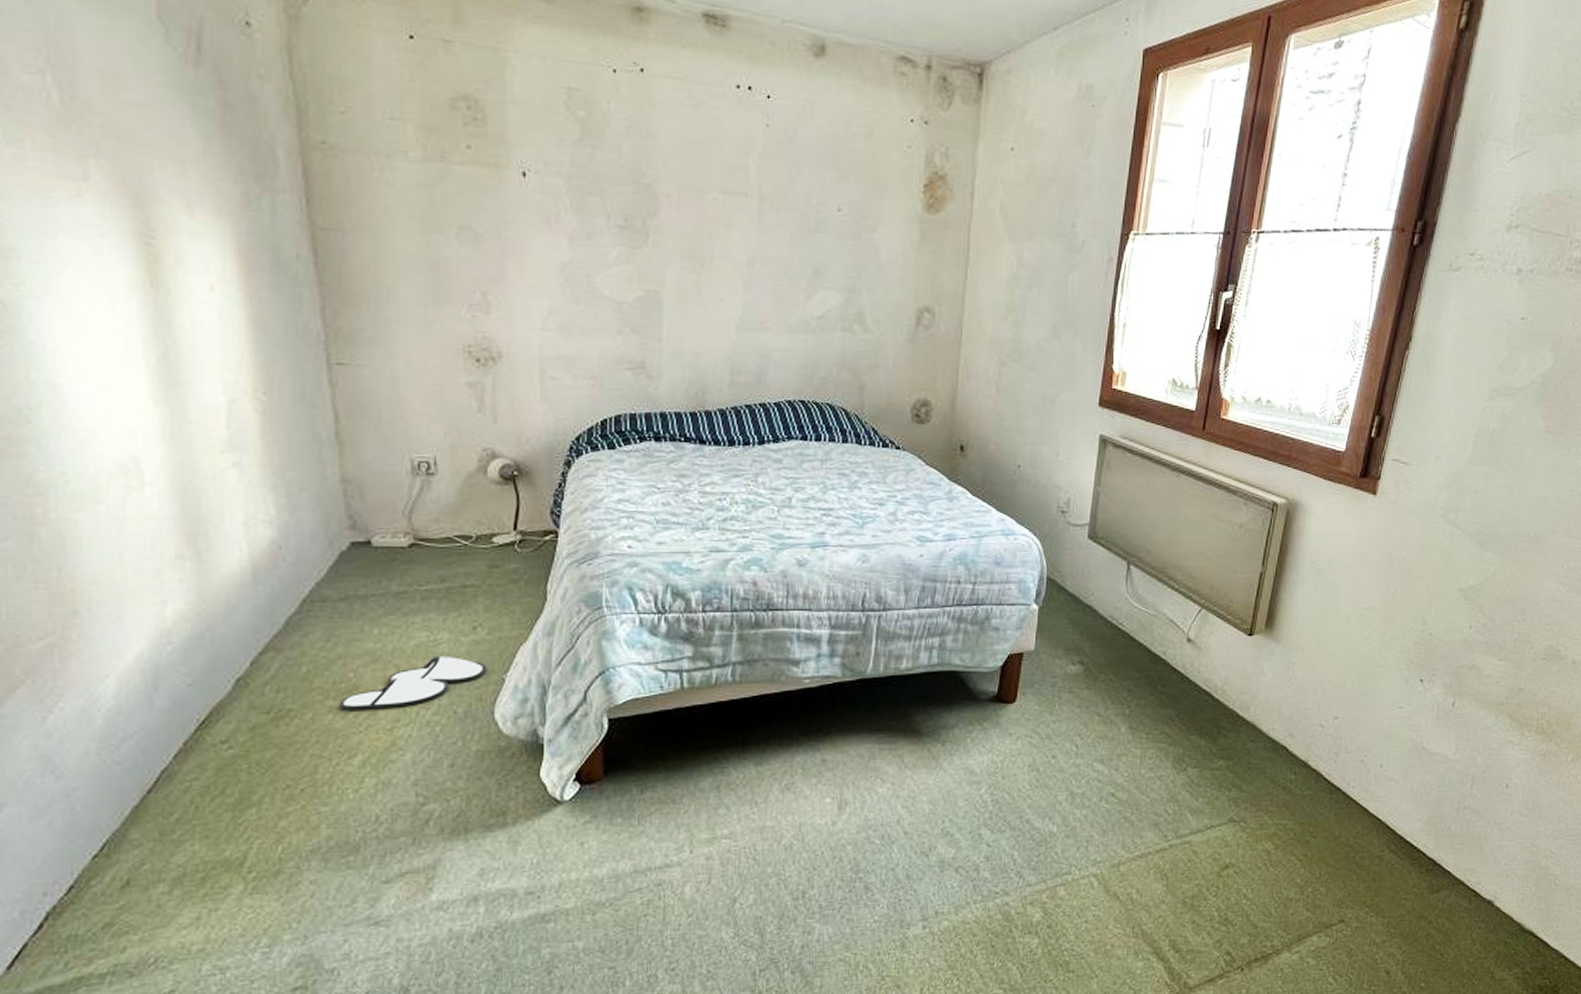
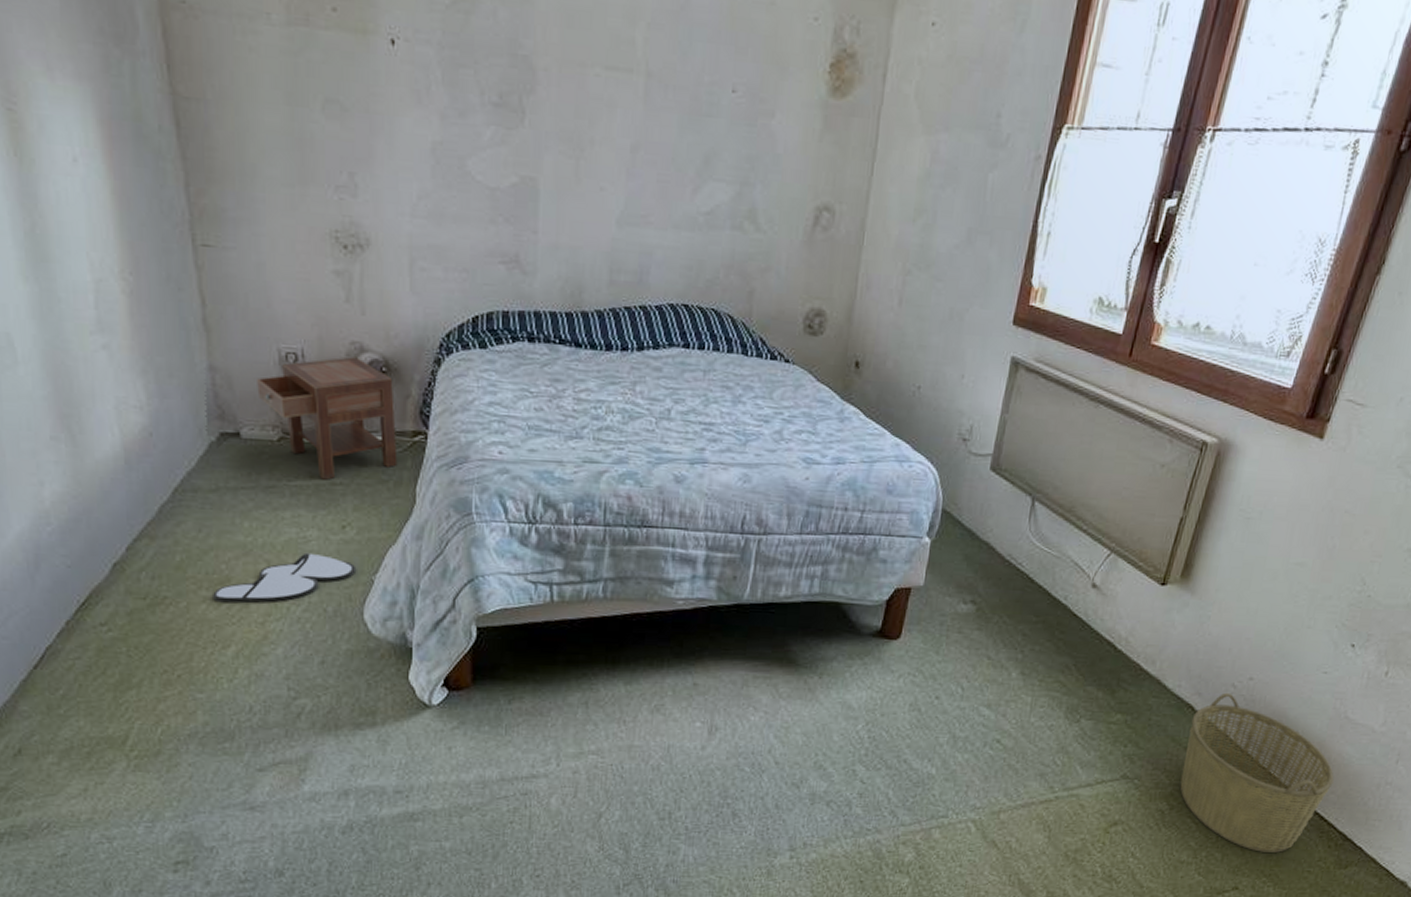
nightstand: none [389,463,529,583] -> present [257,356,398,480]
basket: none [1282,732,1419,884] -> present [1180,692,1334,853]

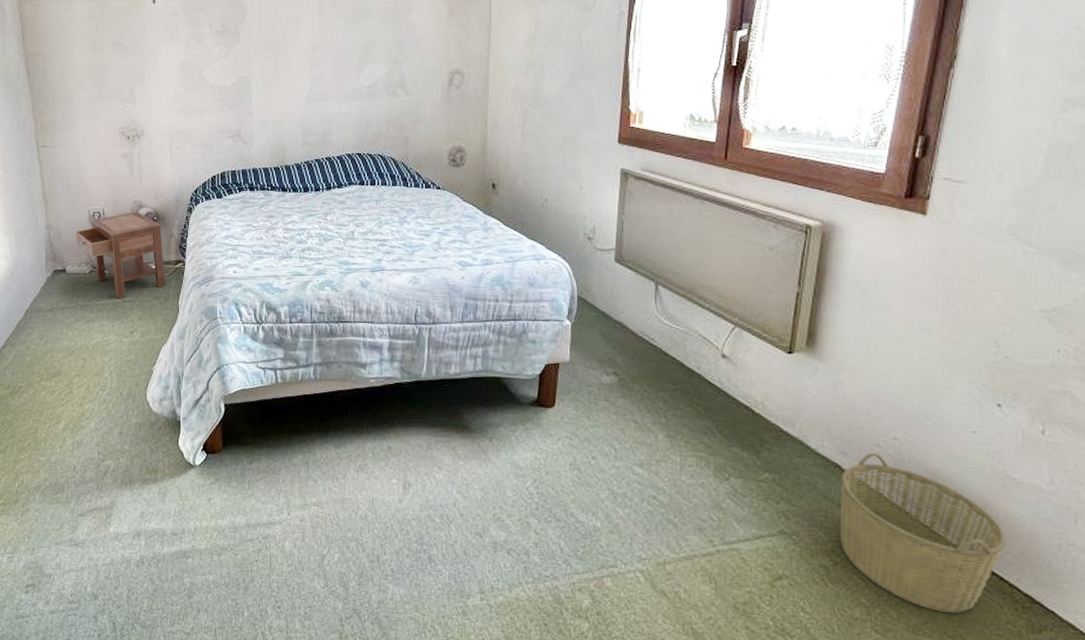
slippers: present [213,552,355,603] -> none [50,352,140,390]

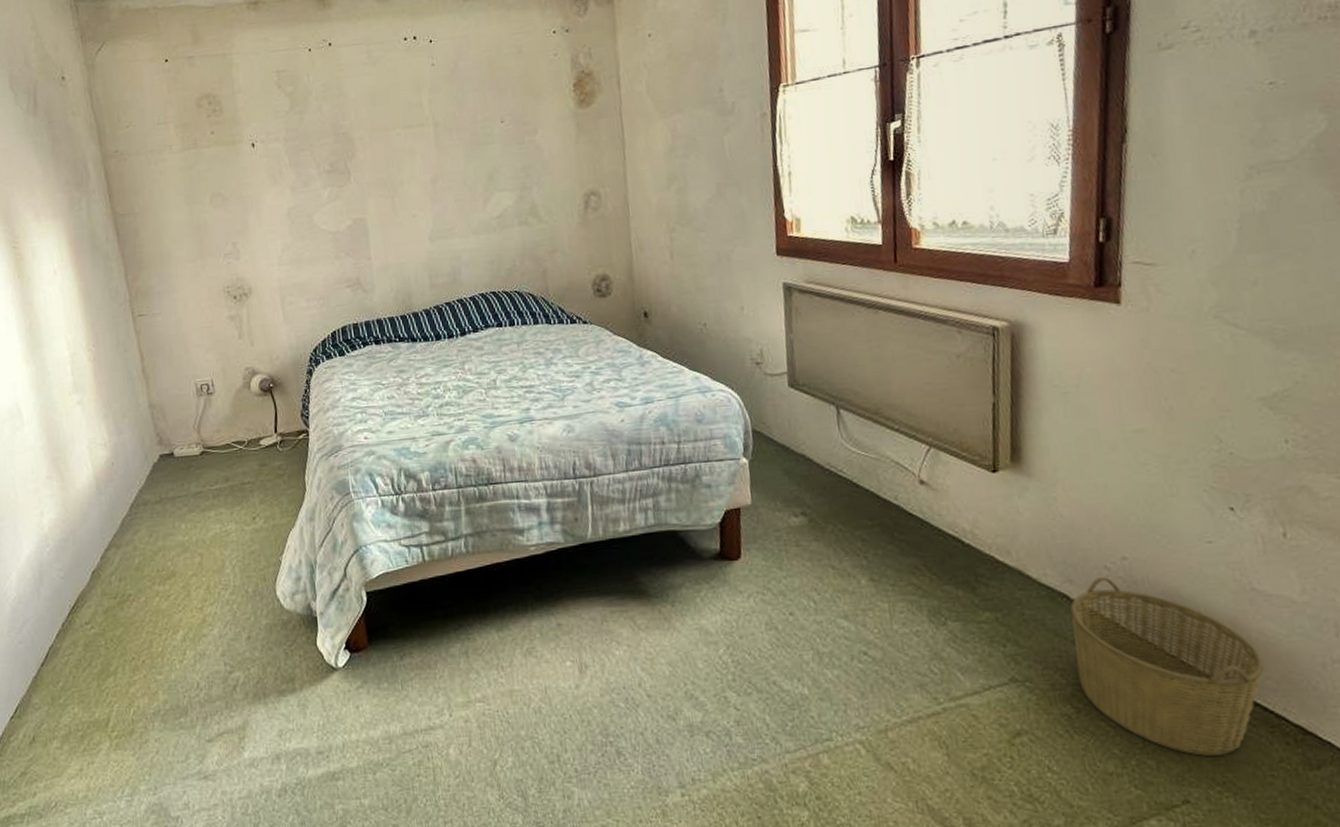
nightstand: present [76,211,166,299] -> none [182,379,289,481]

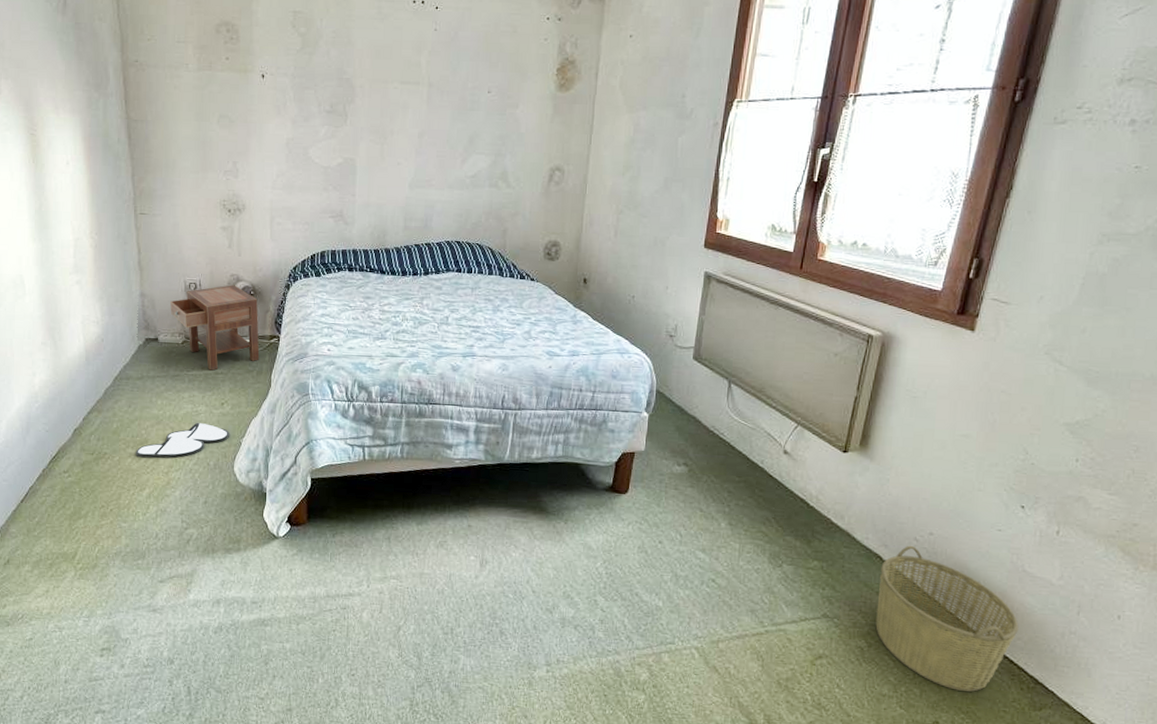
slippers: none [163,543,266,594] -> present [136,422,229,458]
nightstand: none [182,379,289,481] -> present [170,285,260,371]

